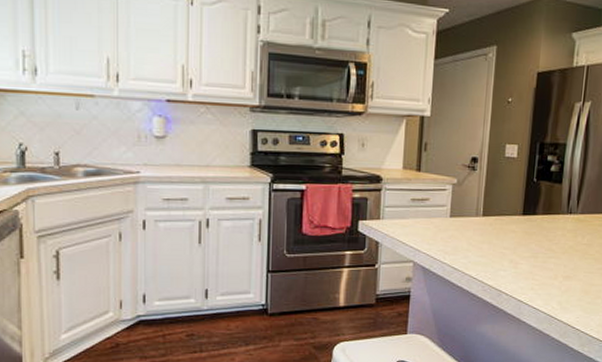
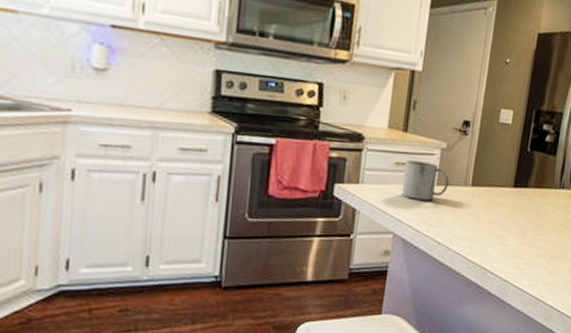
mug: none [418,196,461,231] -> present [401,160,449,201]

